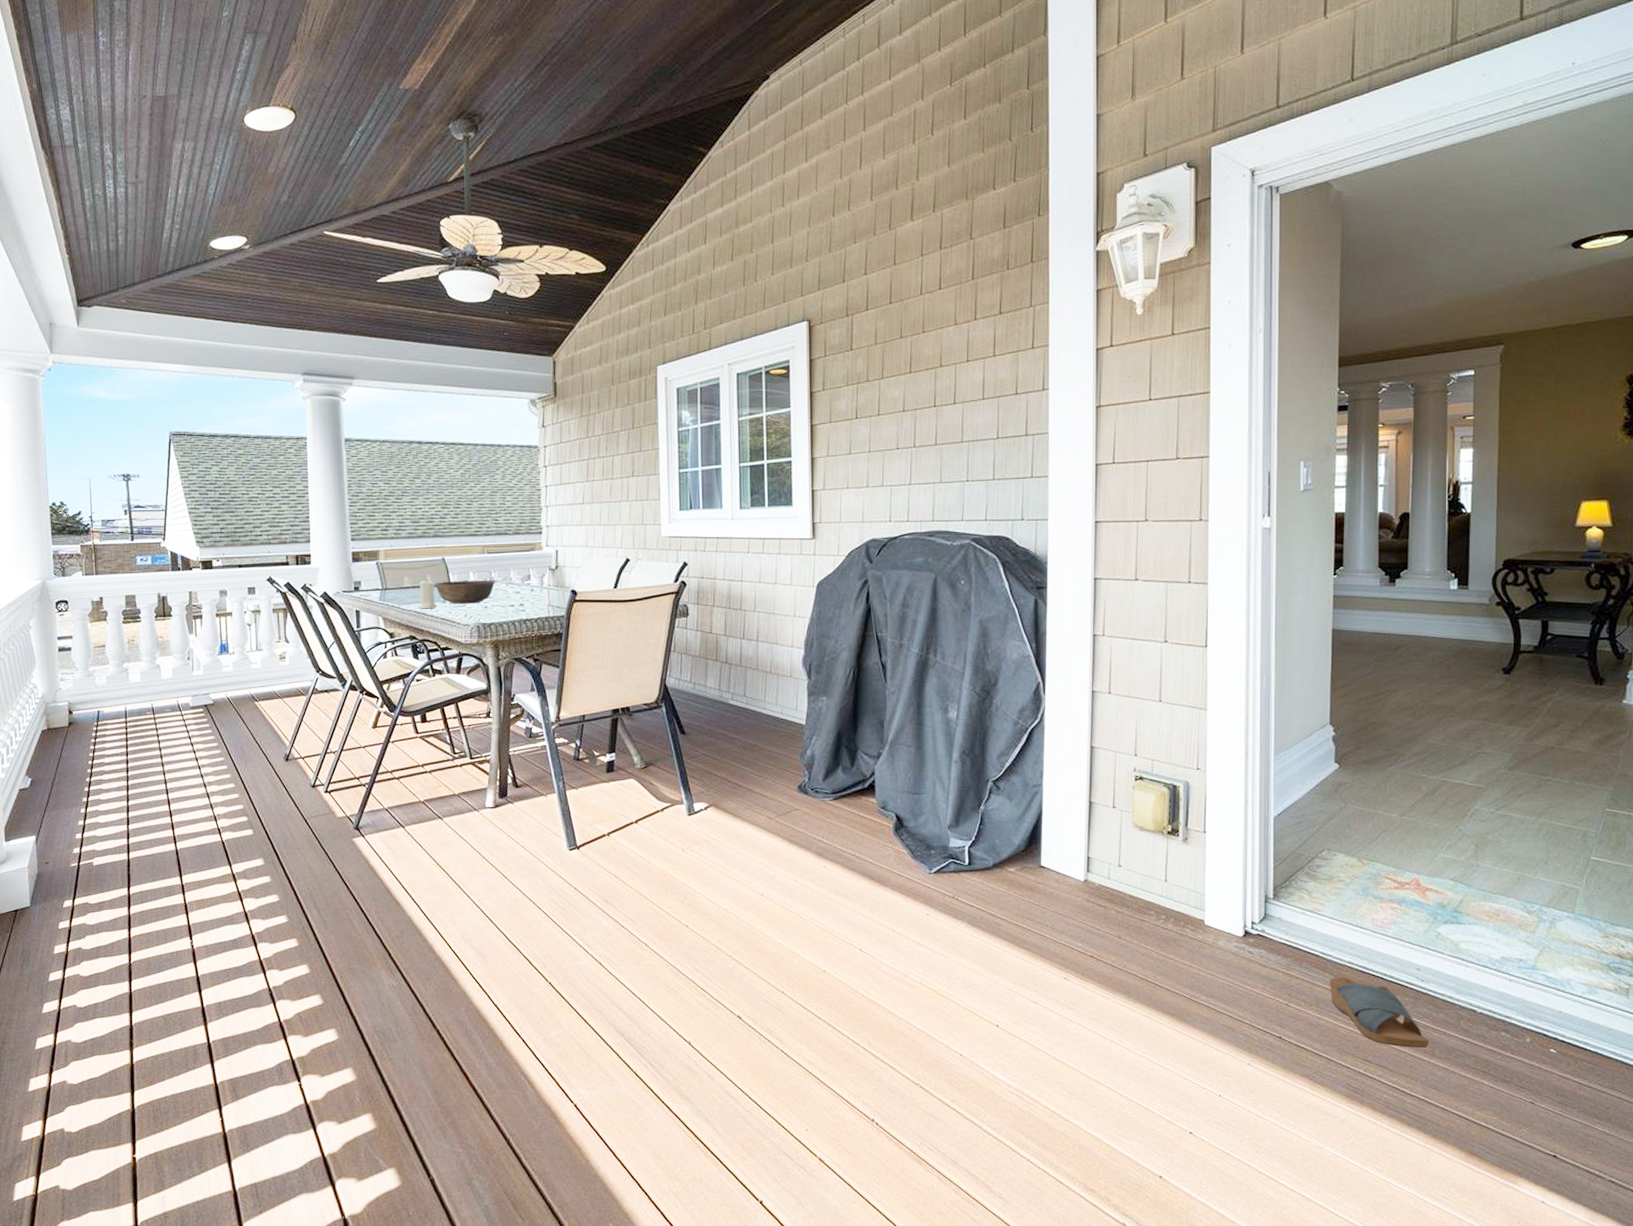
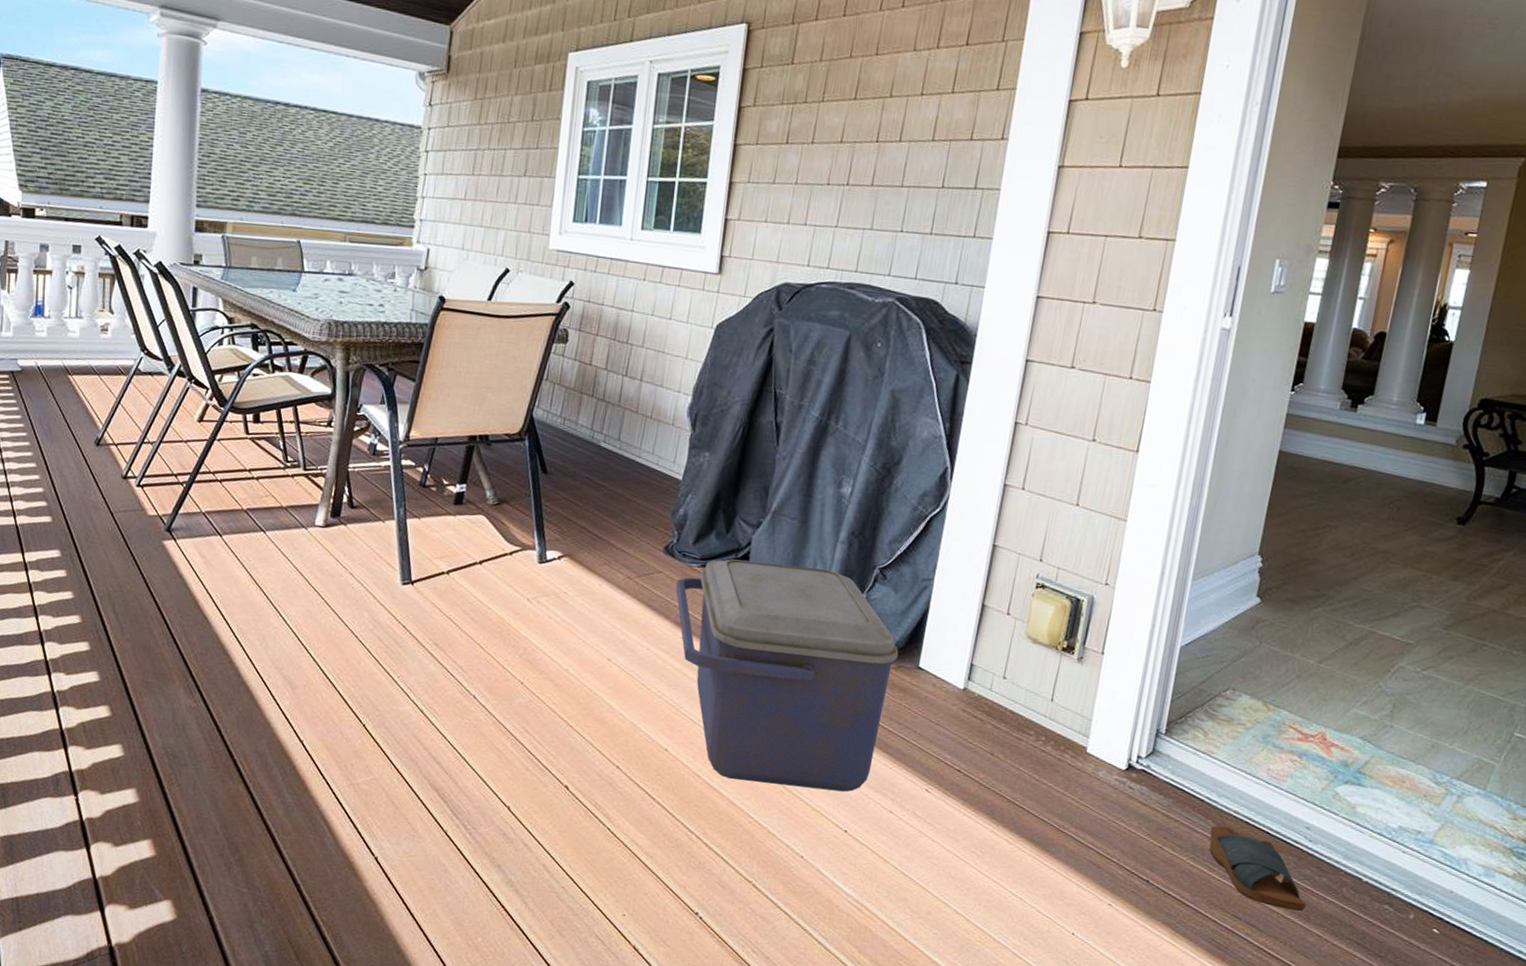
candle: present [417,580,437,609] -> none [263,263,286,296]
bowl: present [434,580,496,604] -> none [285,267,355,297]
cooler: none [813,788,1021,990] -> present [675,559,899,792]

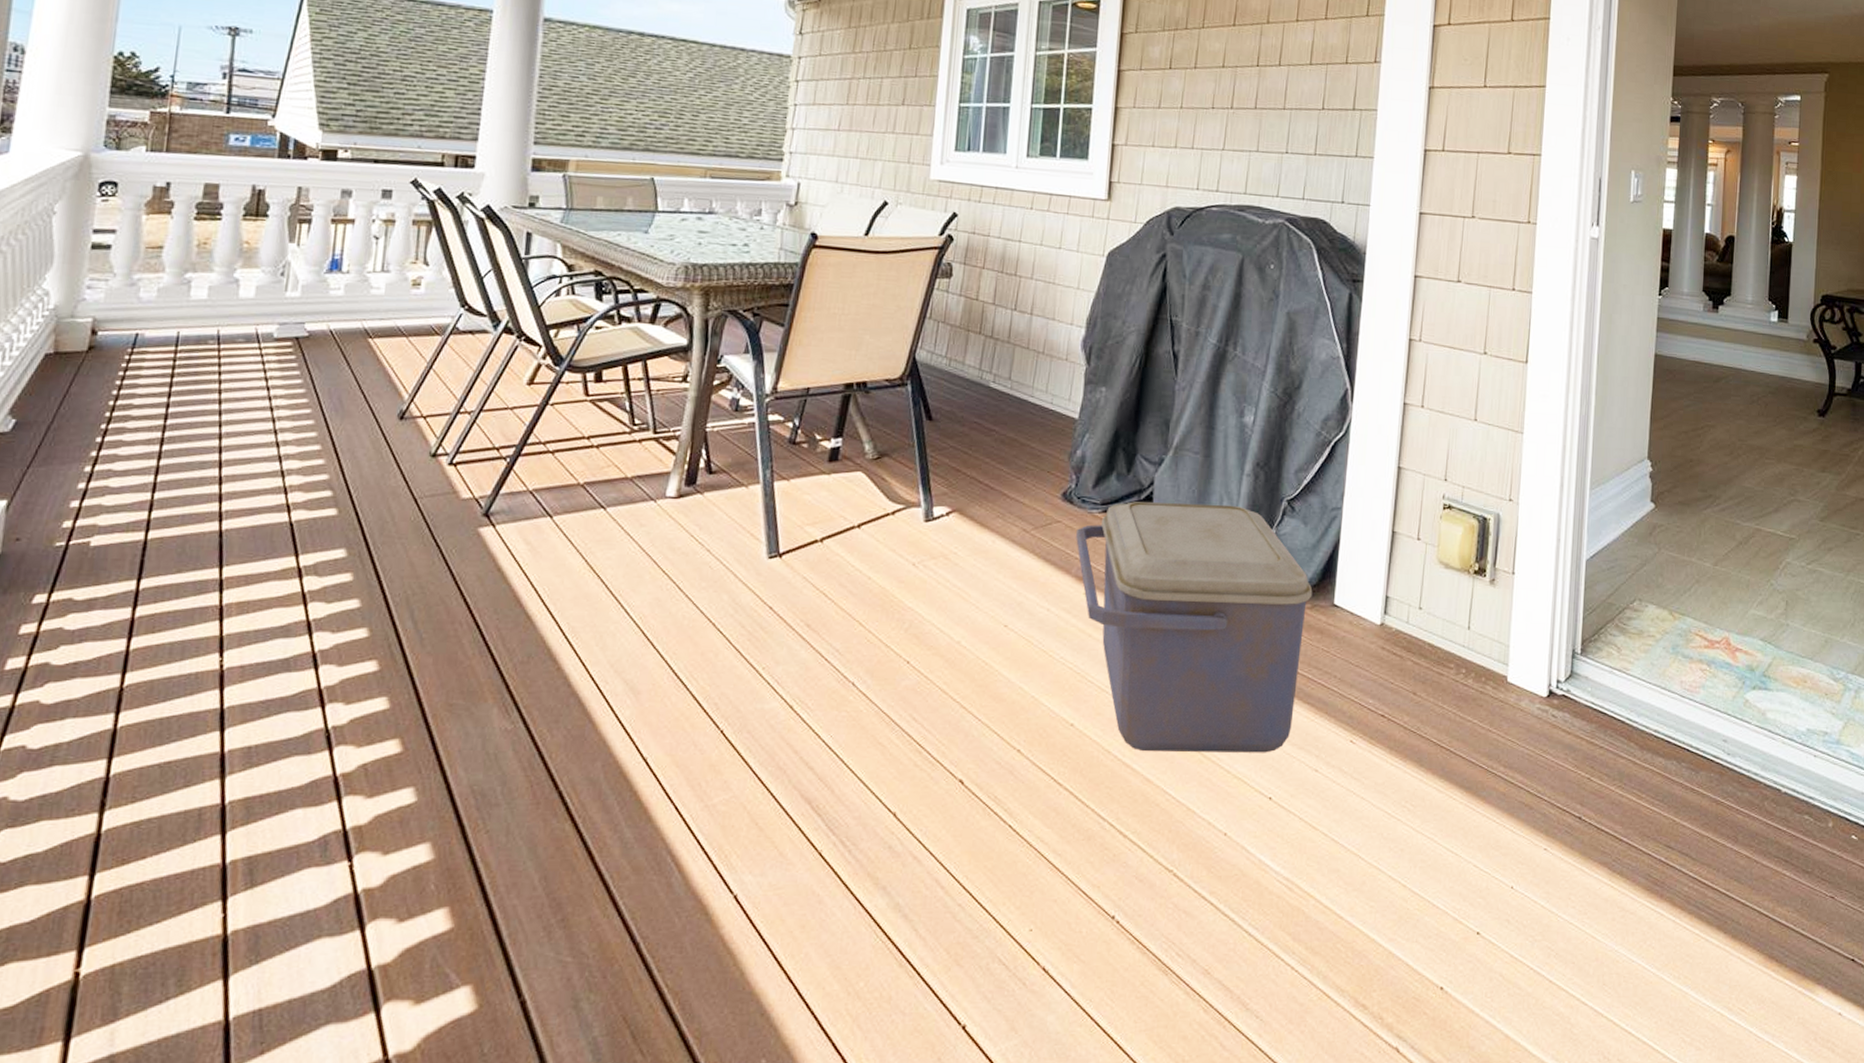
sandal: present [1209,825,1307,911] -> none [1634,748,1734,832]

